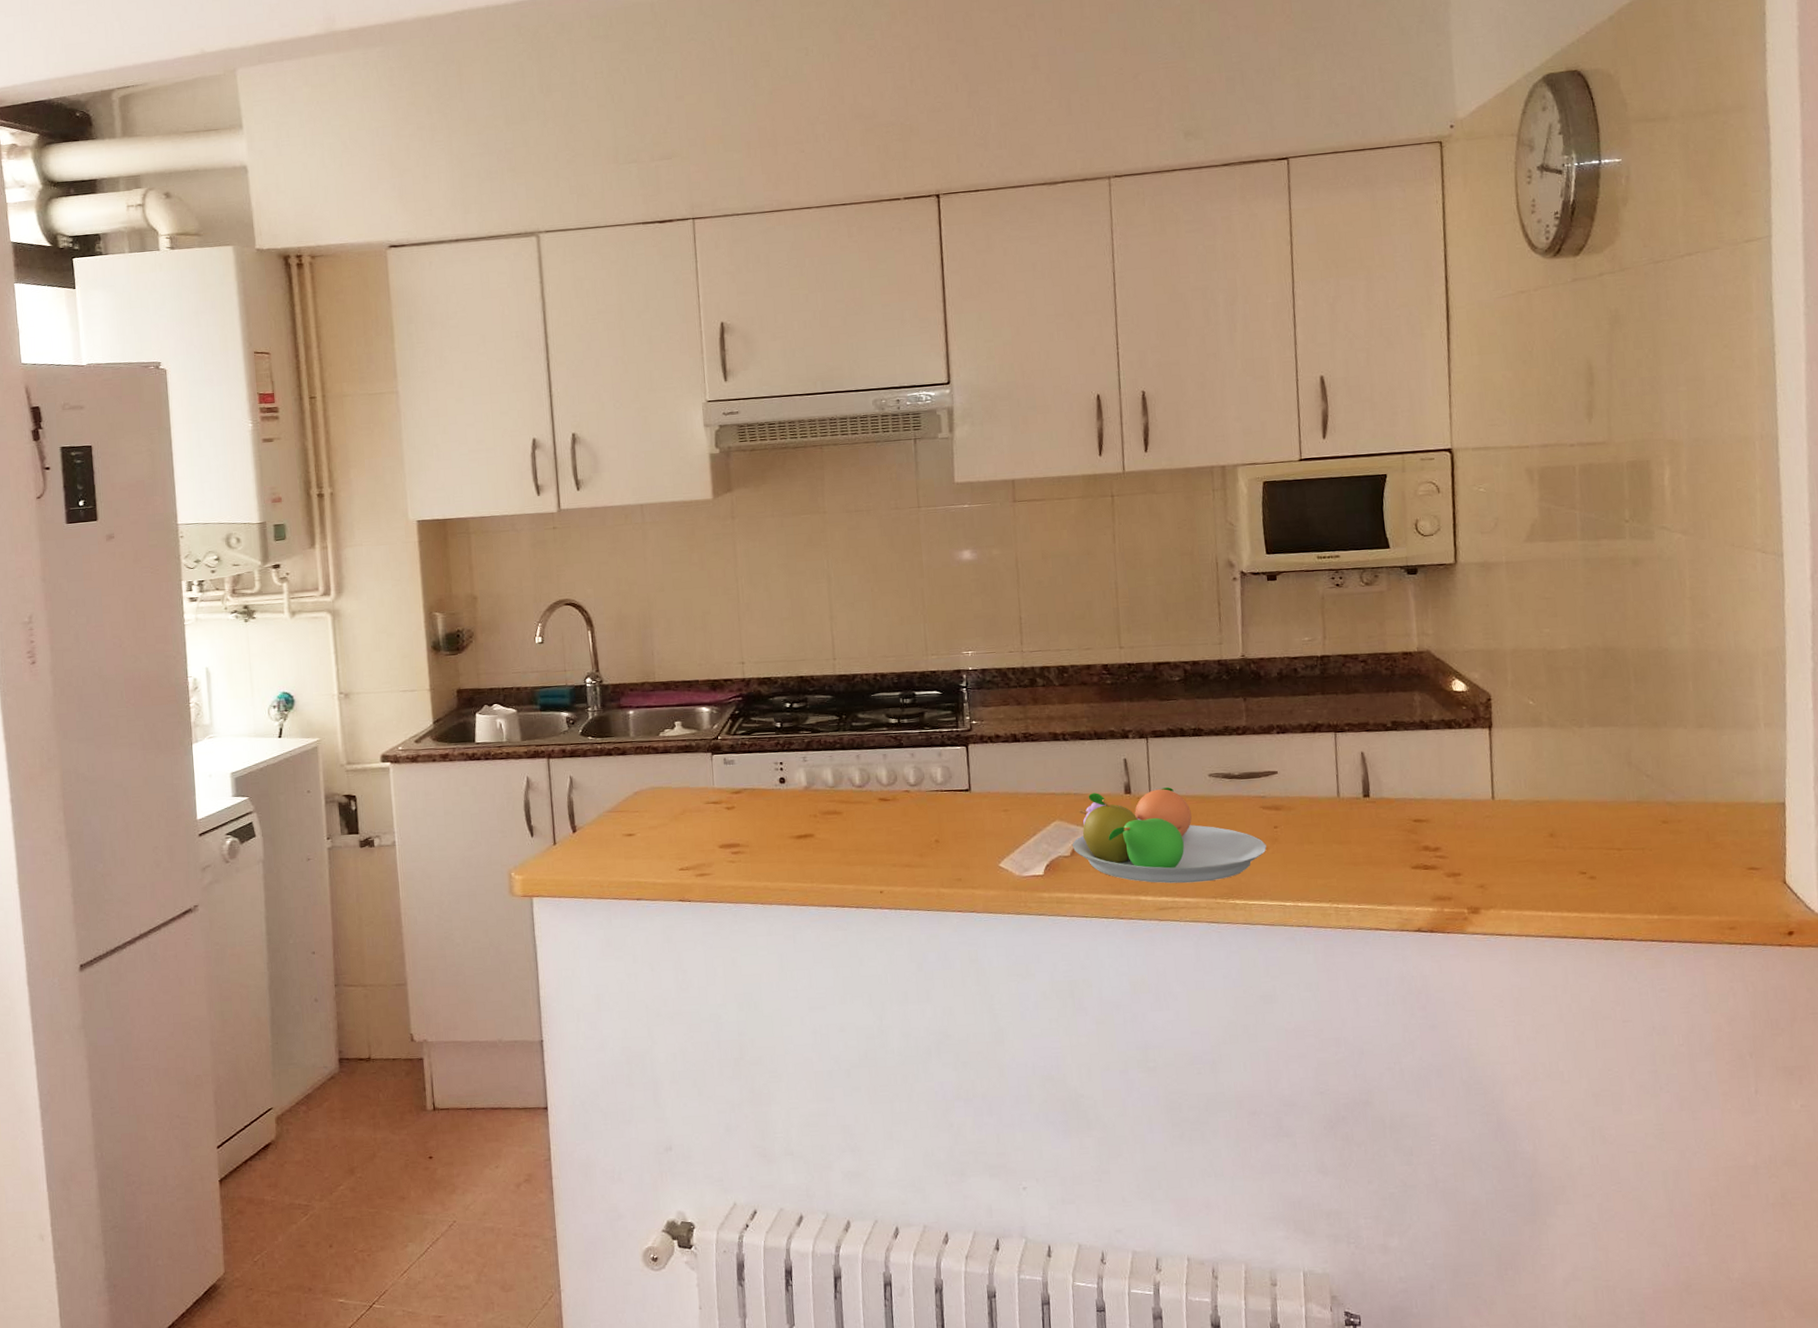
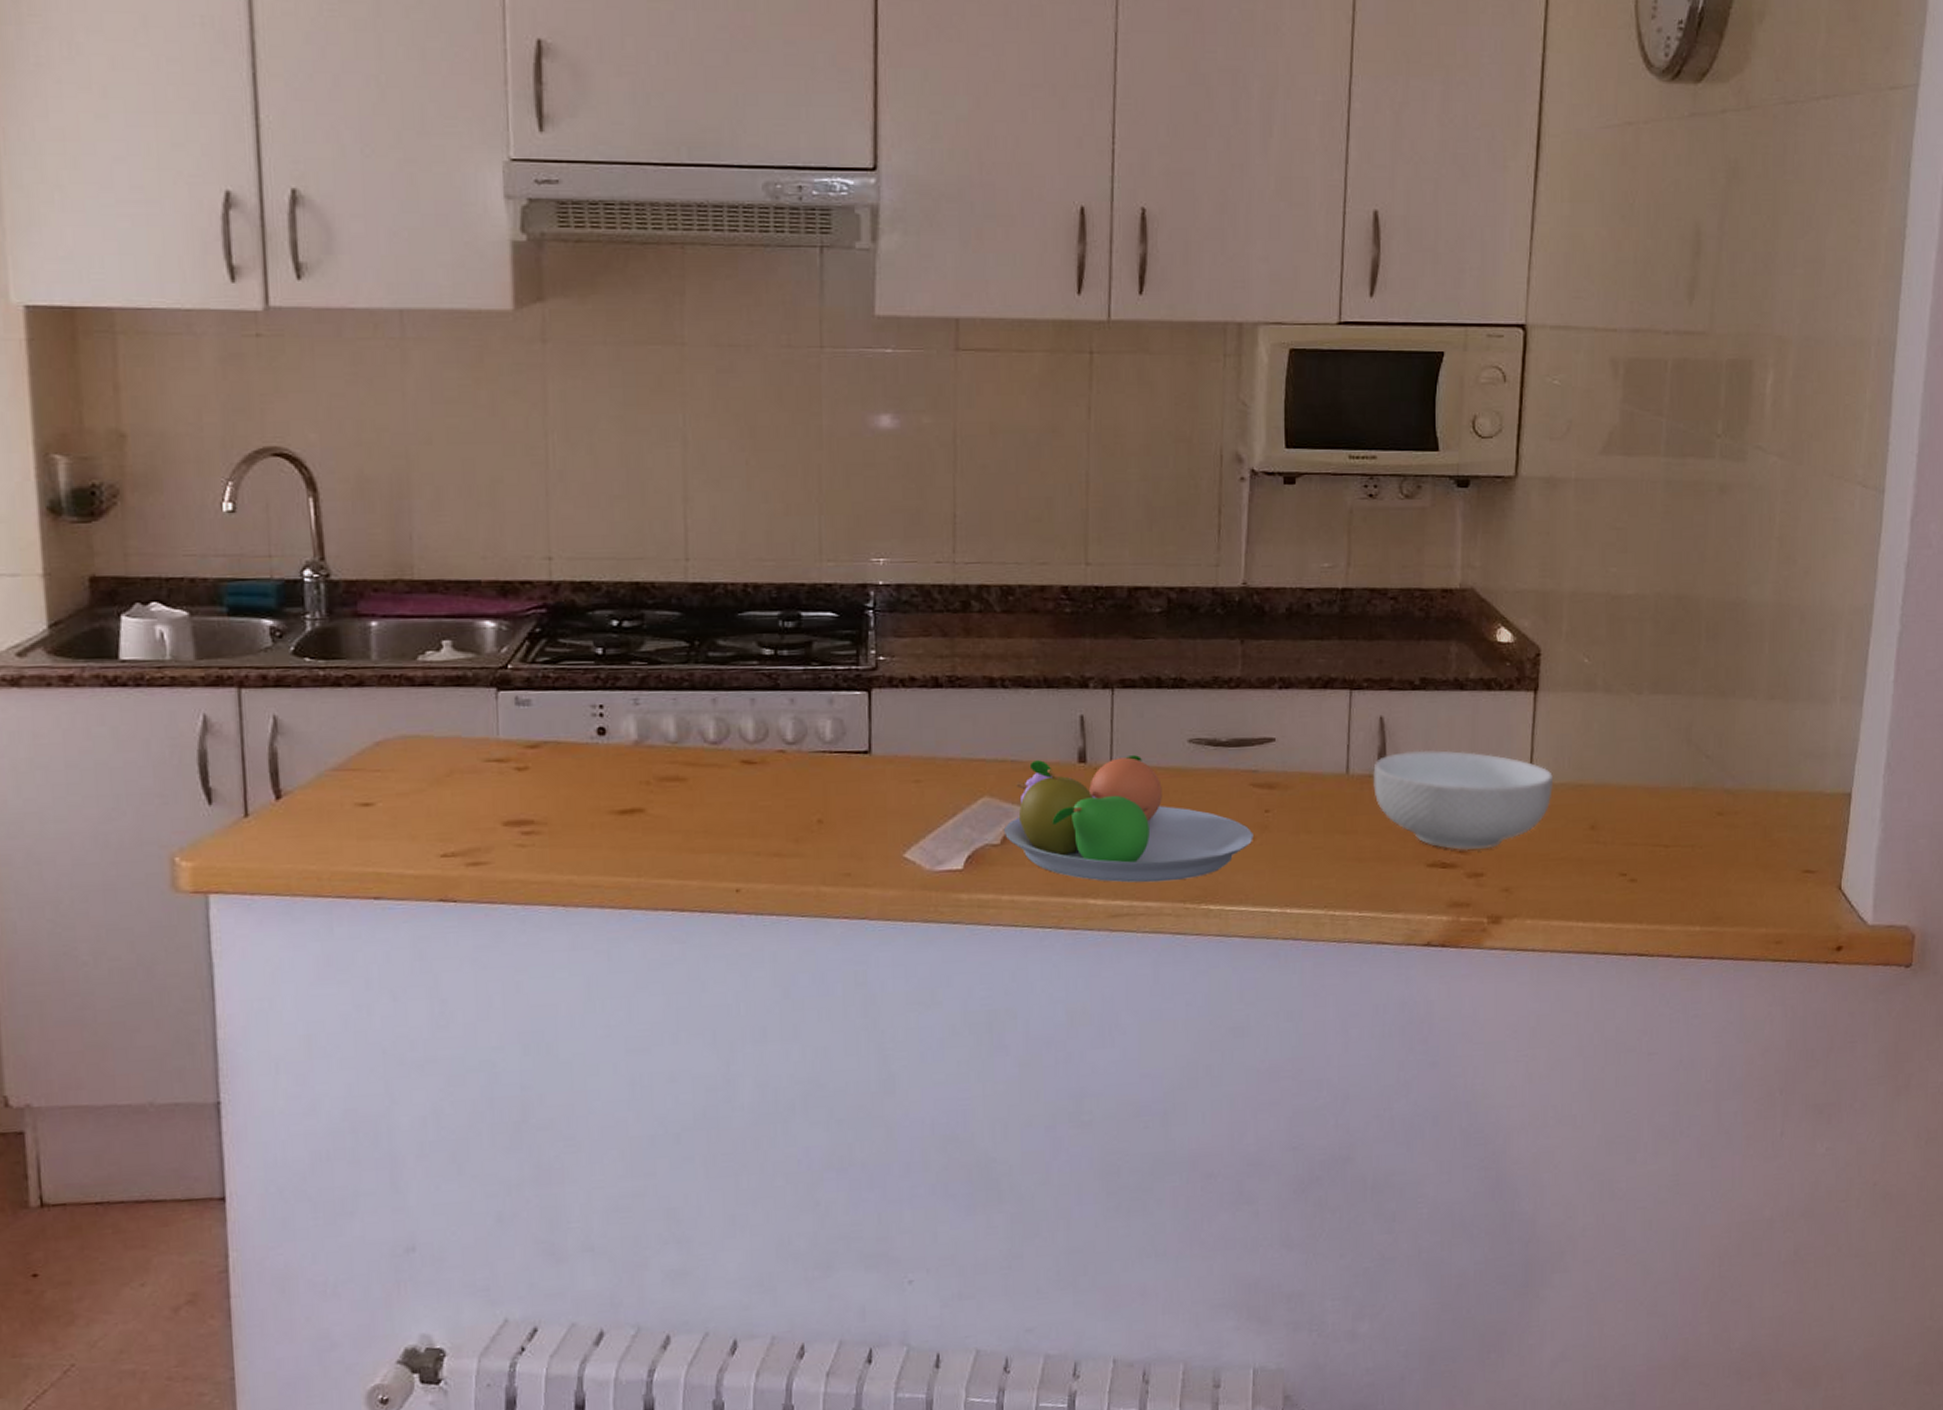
cereal bowl: none [1359,776,1513,856] -> present [1373,750,1553,851]

